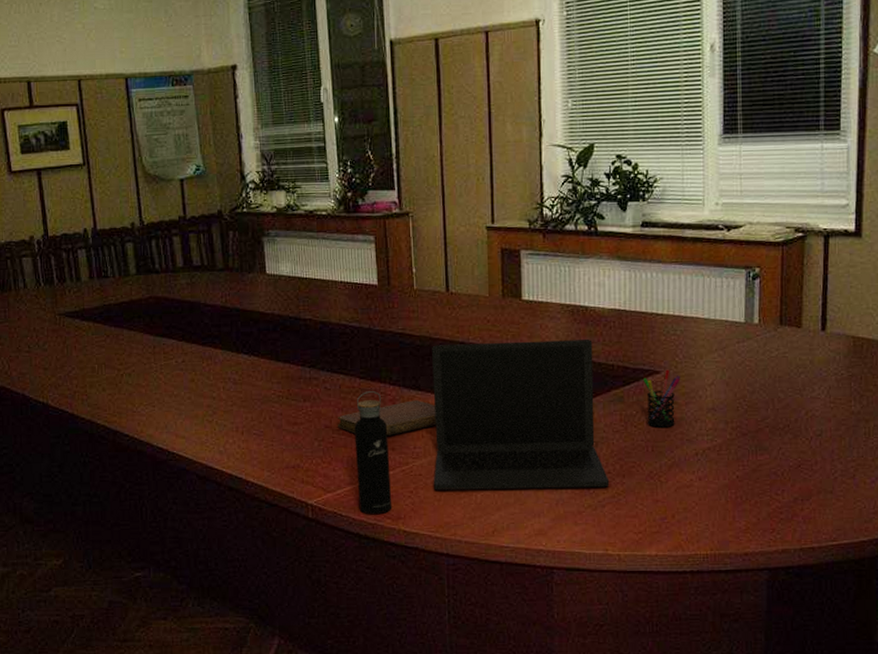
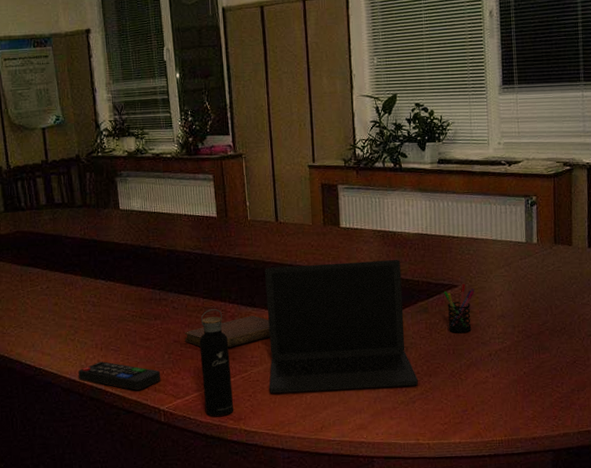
remote control: none [216,447,310,481] -> present [78,361,161,390]

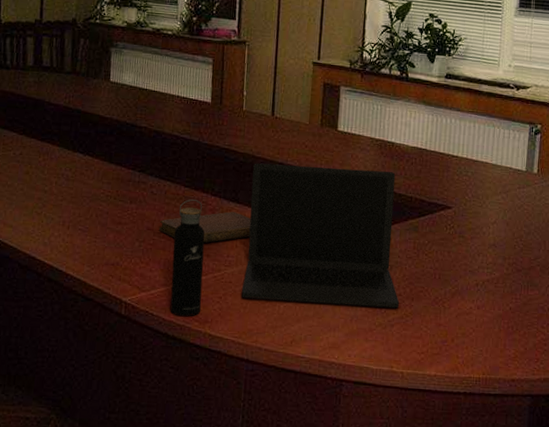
remote control: present [78,361,161,390] -> none [39,241,129,277]
pen holder: present [443,283,475,333] -> none [435,206,469,258]

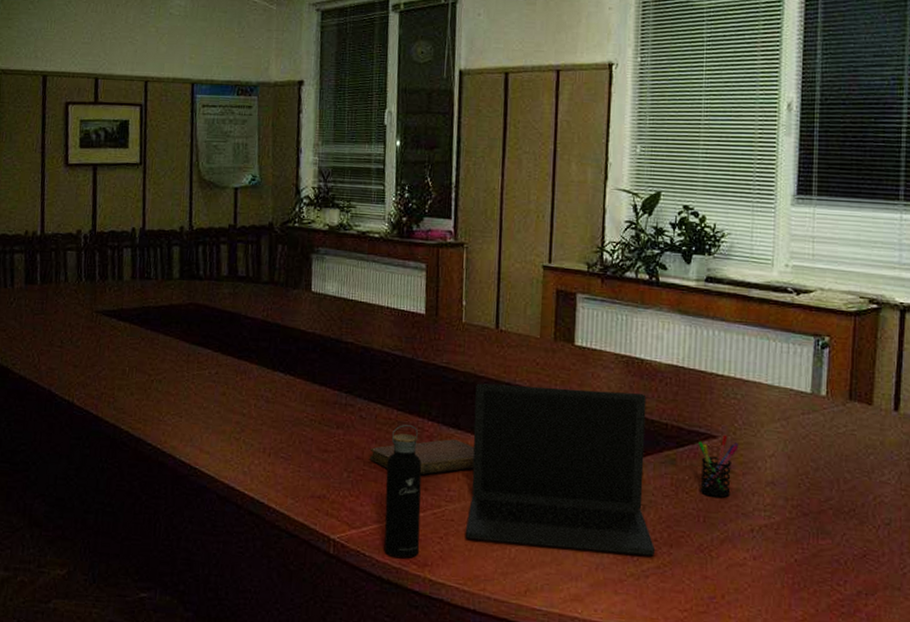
pen holder: none [435,206,469,258] -> present [697,434,739,498]

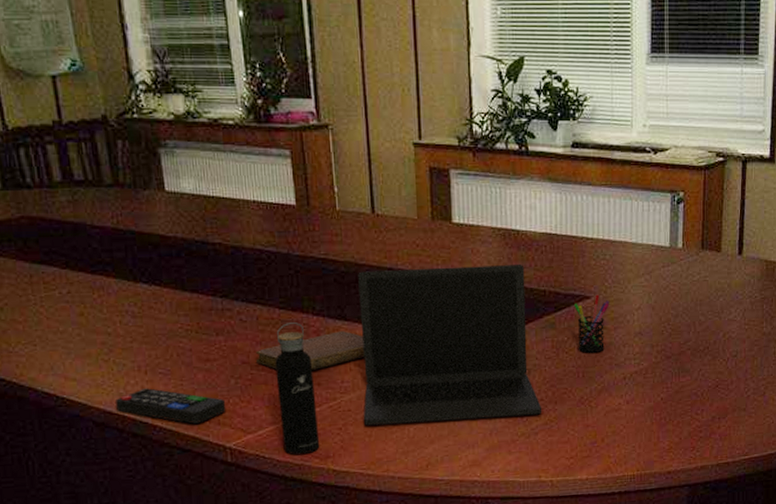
remote control: none [239,470,336,511] -> present [116,388,226,424]

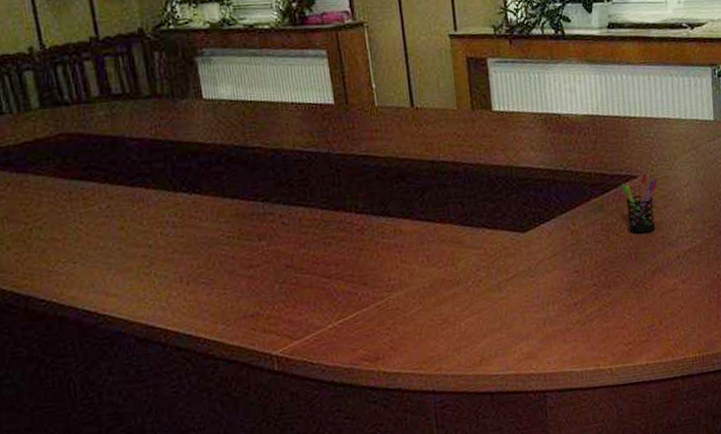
remote control: present [116,388,226,424] -> none [158,299,272,334]
notebook: present [255,331,365,370] -> none [299,227,411,271]
water bottle: present [275,322,320,455] -> none [319,222,369,359]
laptop: present [358,265,542,426] -> none [400,148,596,324]

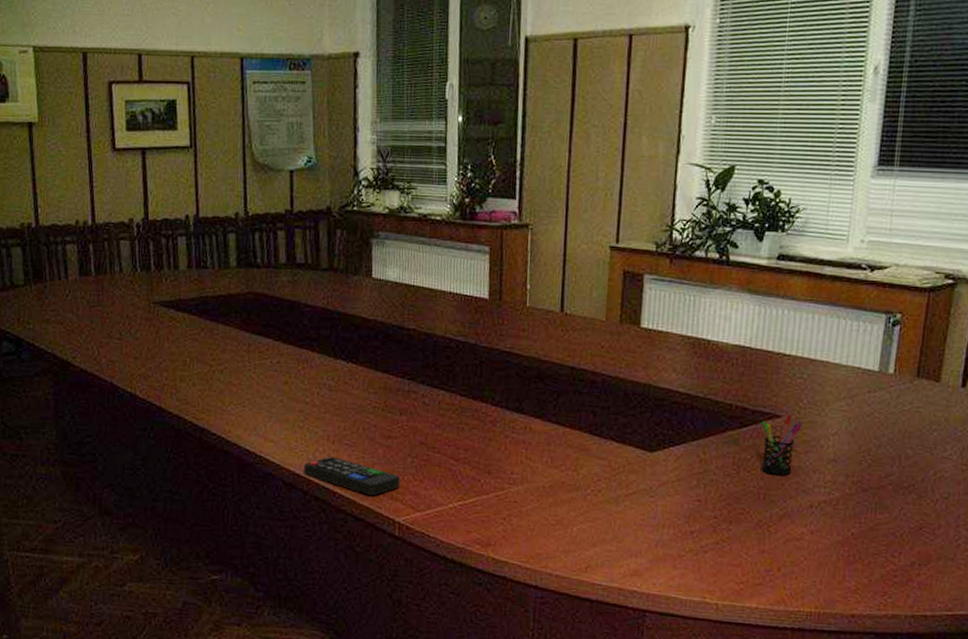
remote control: none [158,299,272,334] -> present [304,456,401,496]

